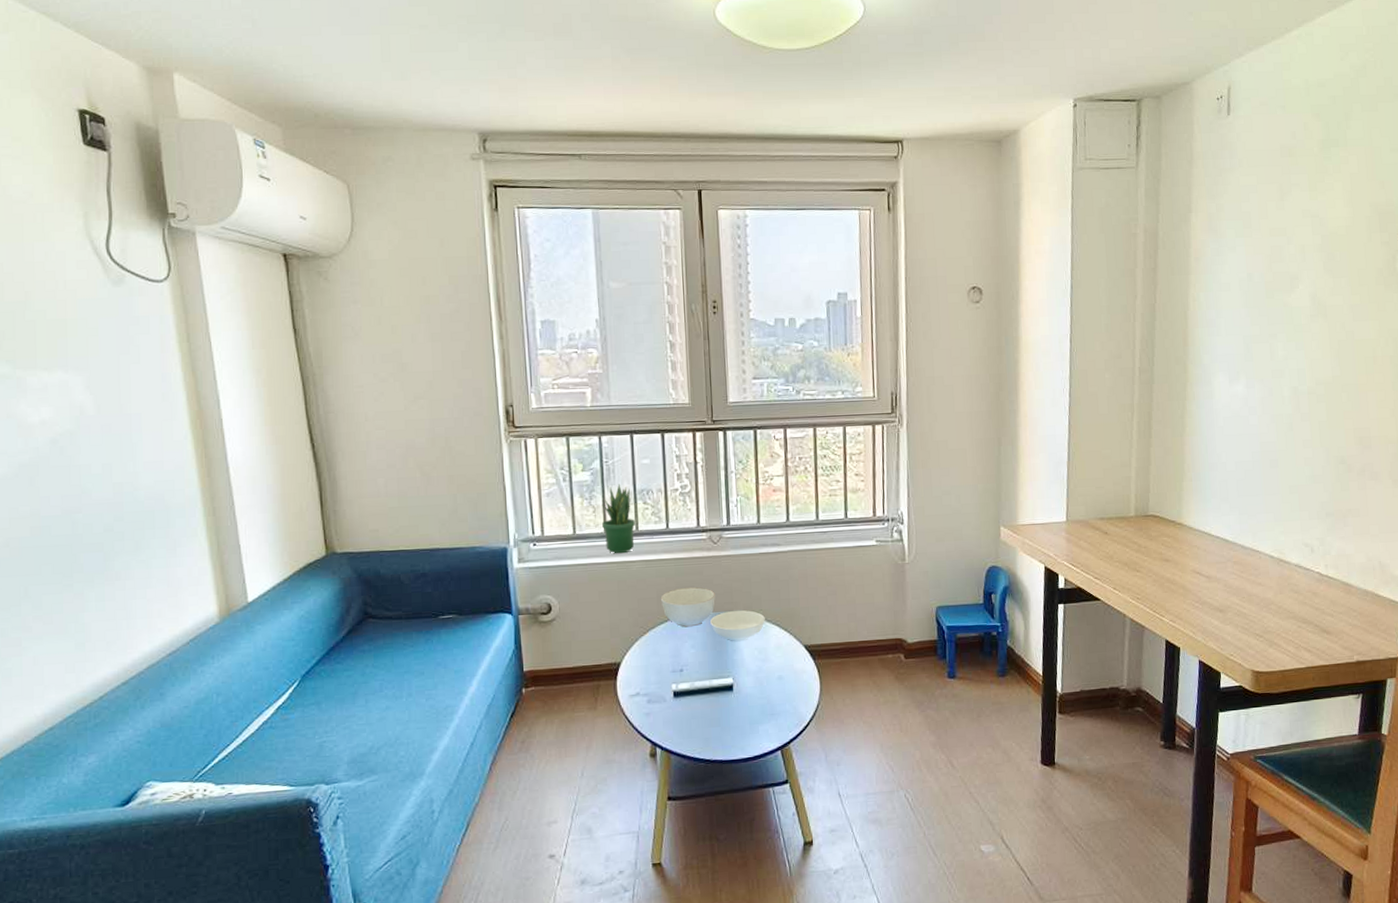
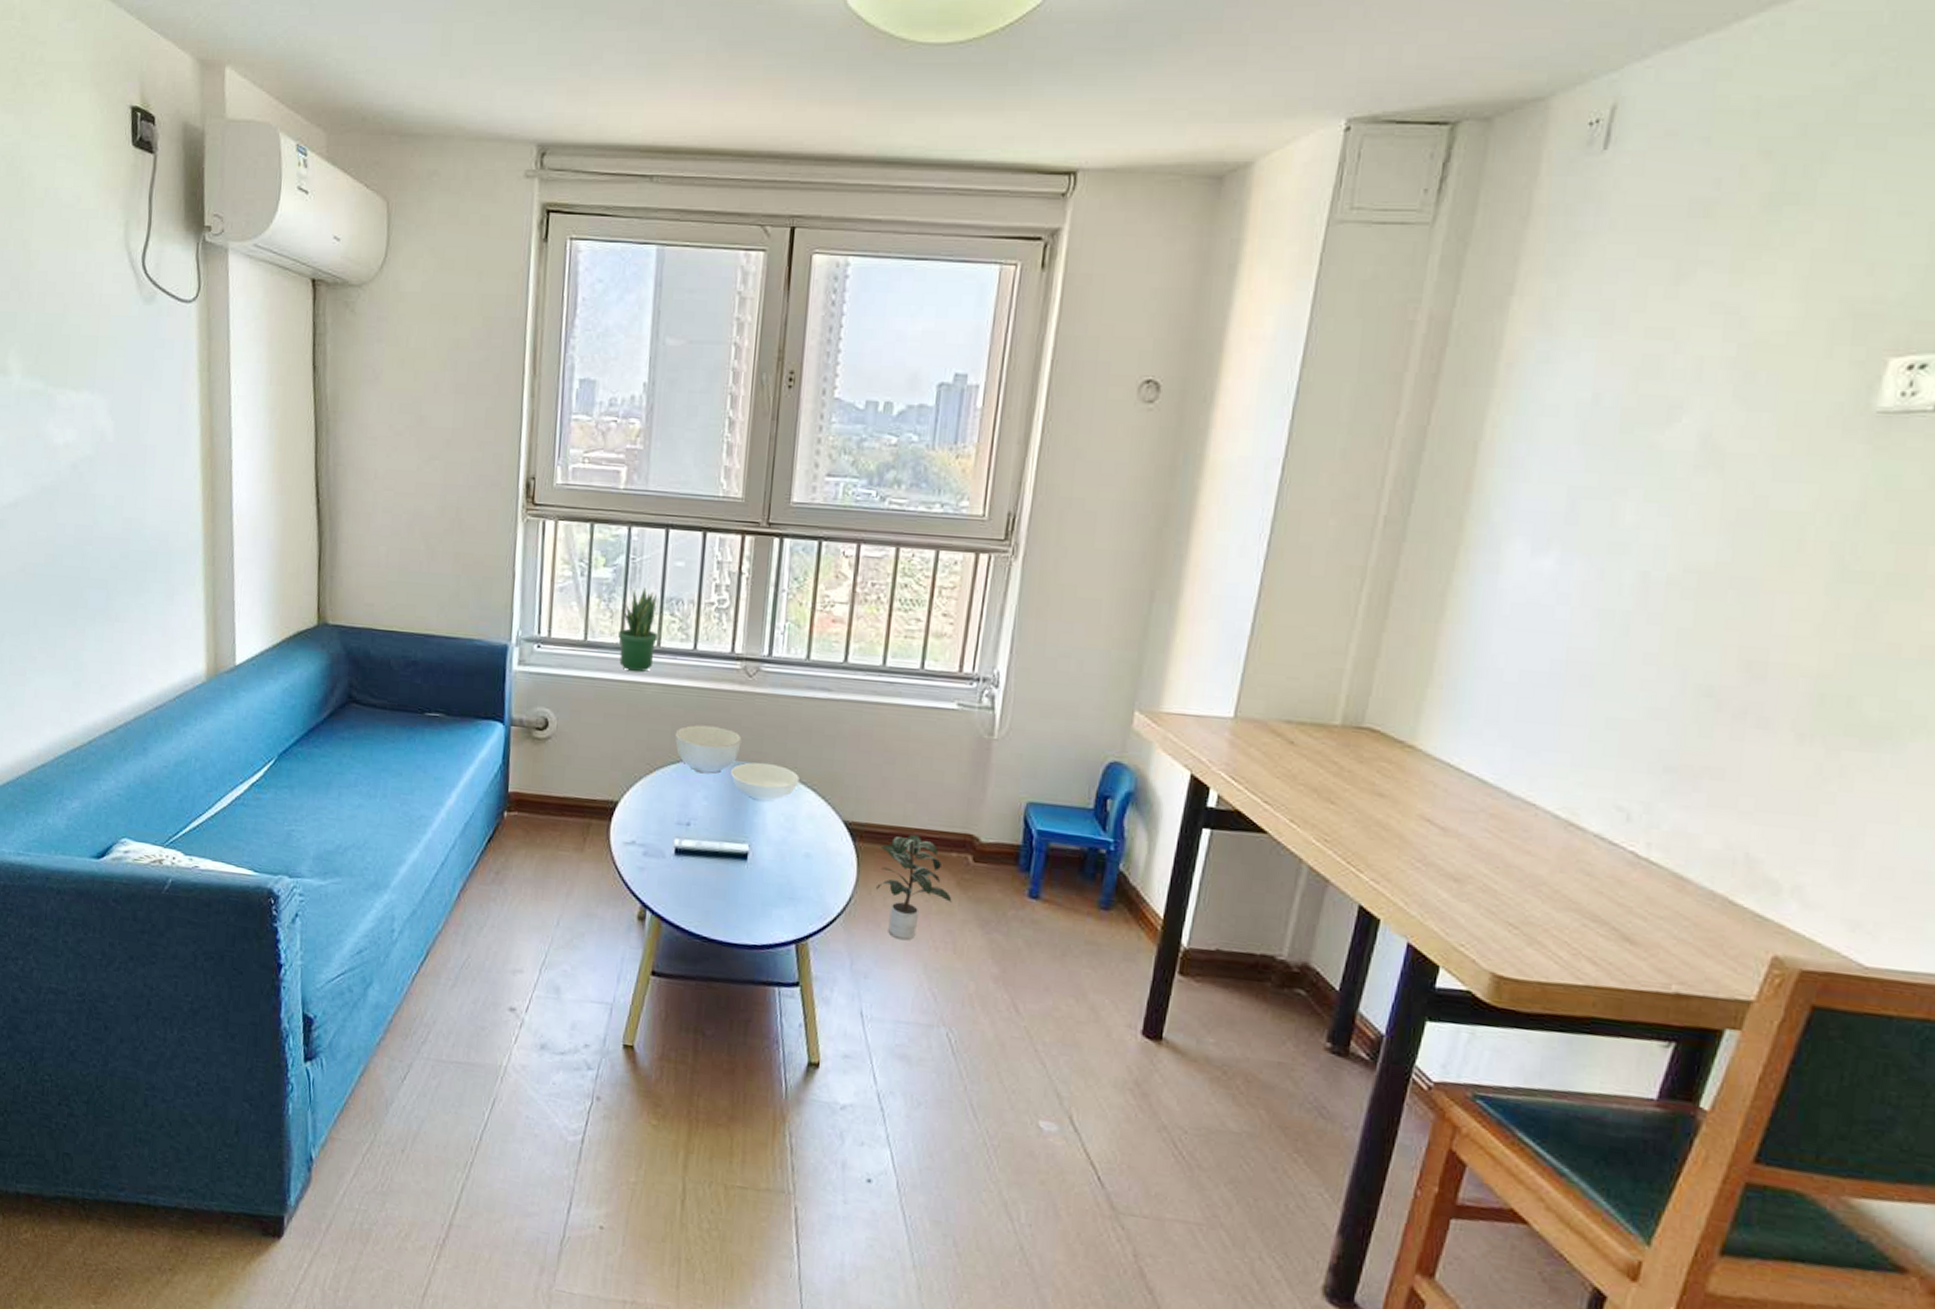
potted plant: none [834,646,894,730] -> present [876,834,952,941]

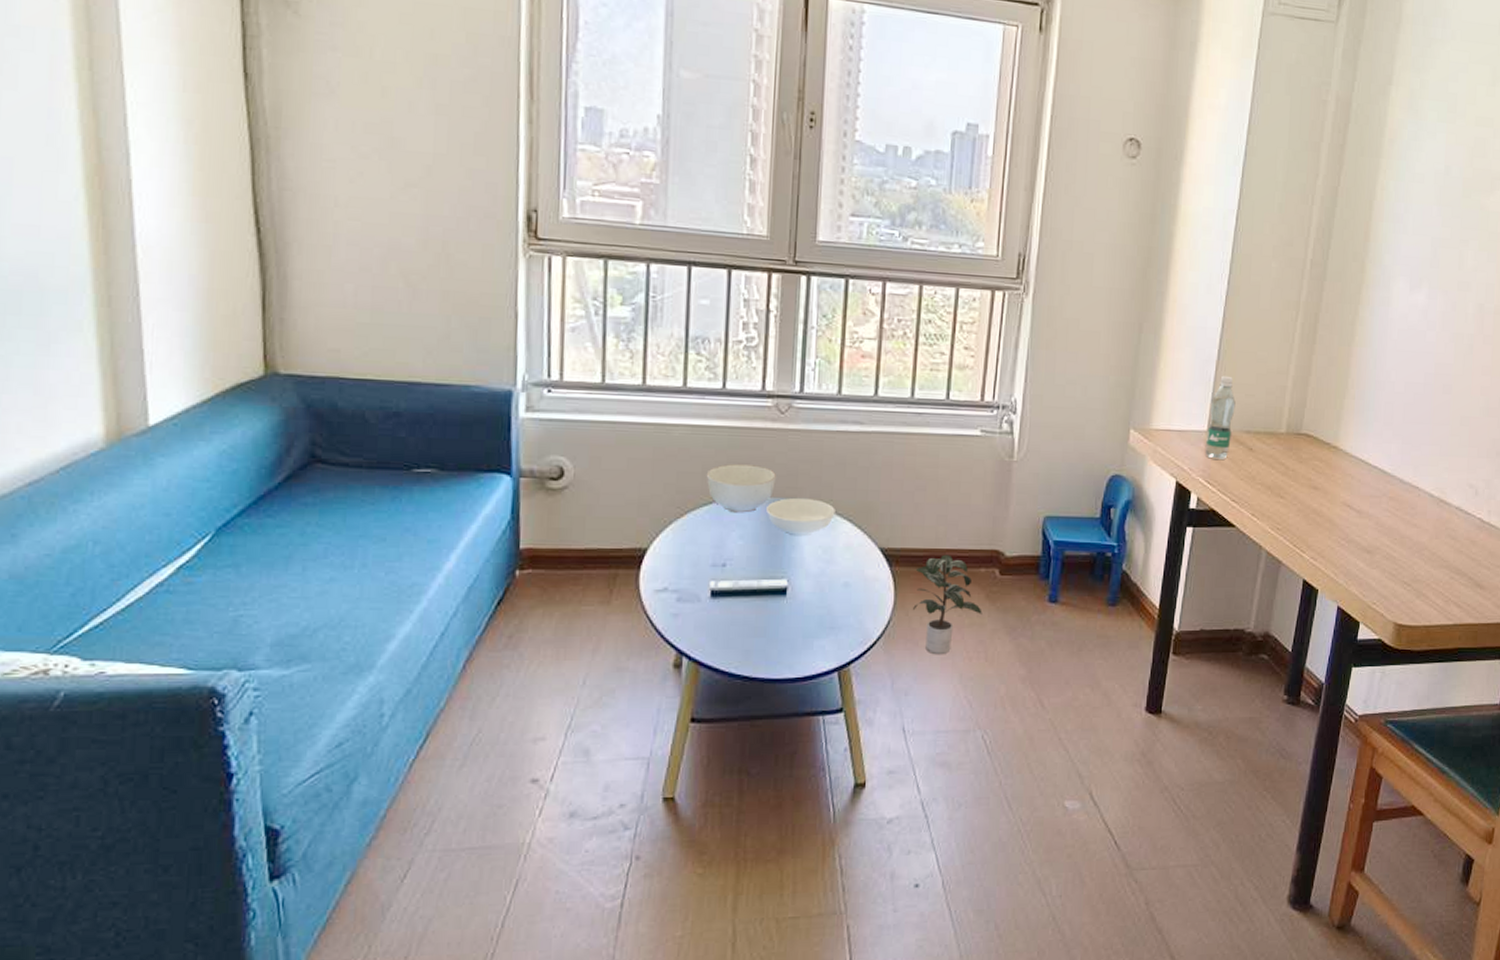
planter: present [617,587,659,672] -> none [639,326,685,413]
bottle: none [1229,653,1273,754] -> present [1205,375,1236,461]

